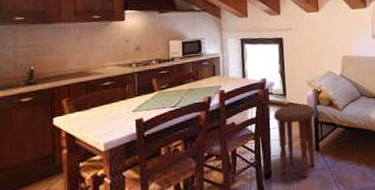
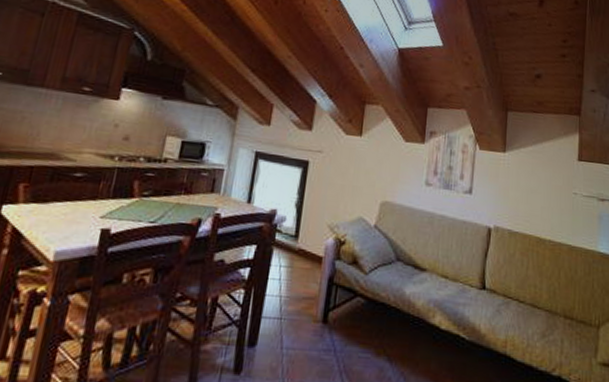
side table: present [274,104,316,178] -> none [270,252,333,358]

